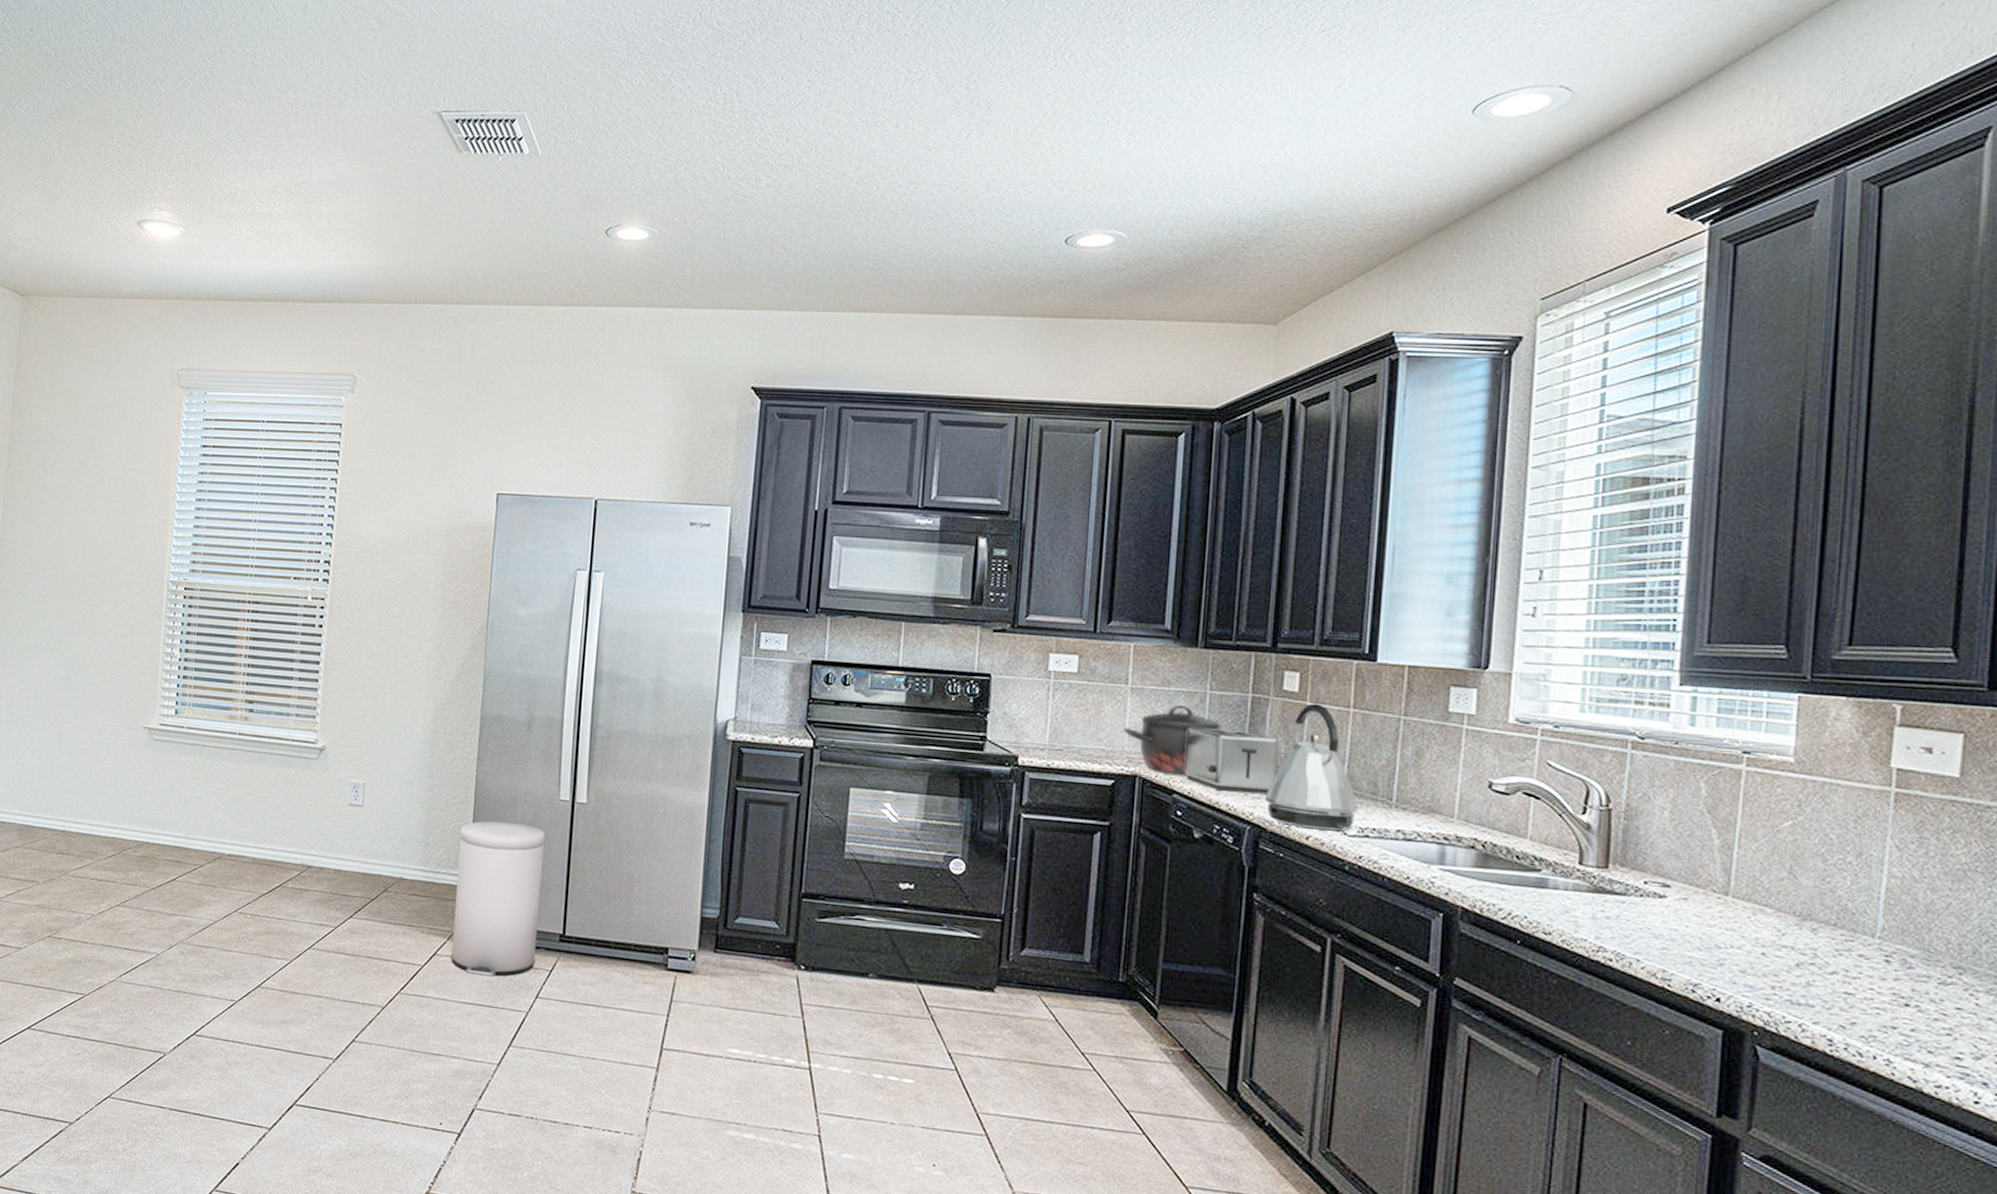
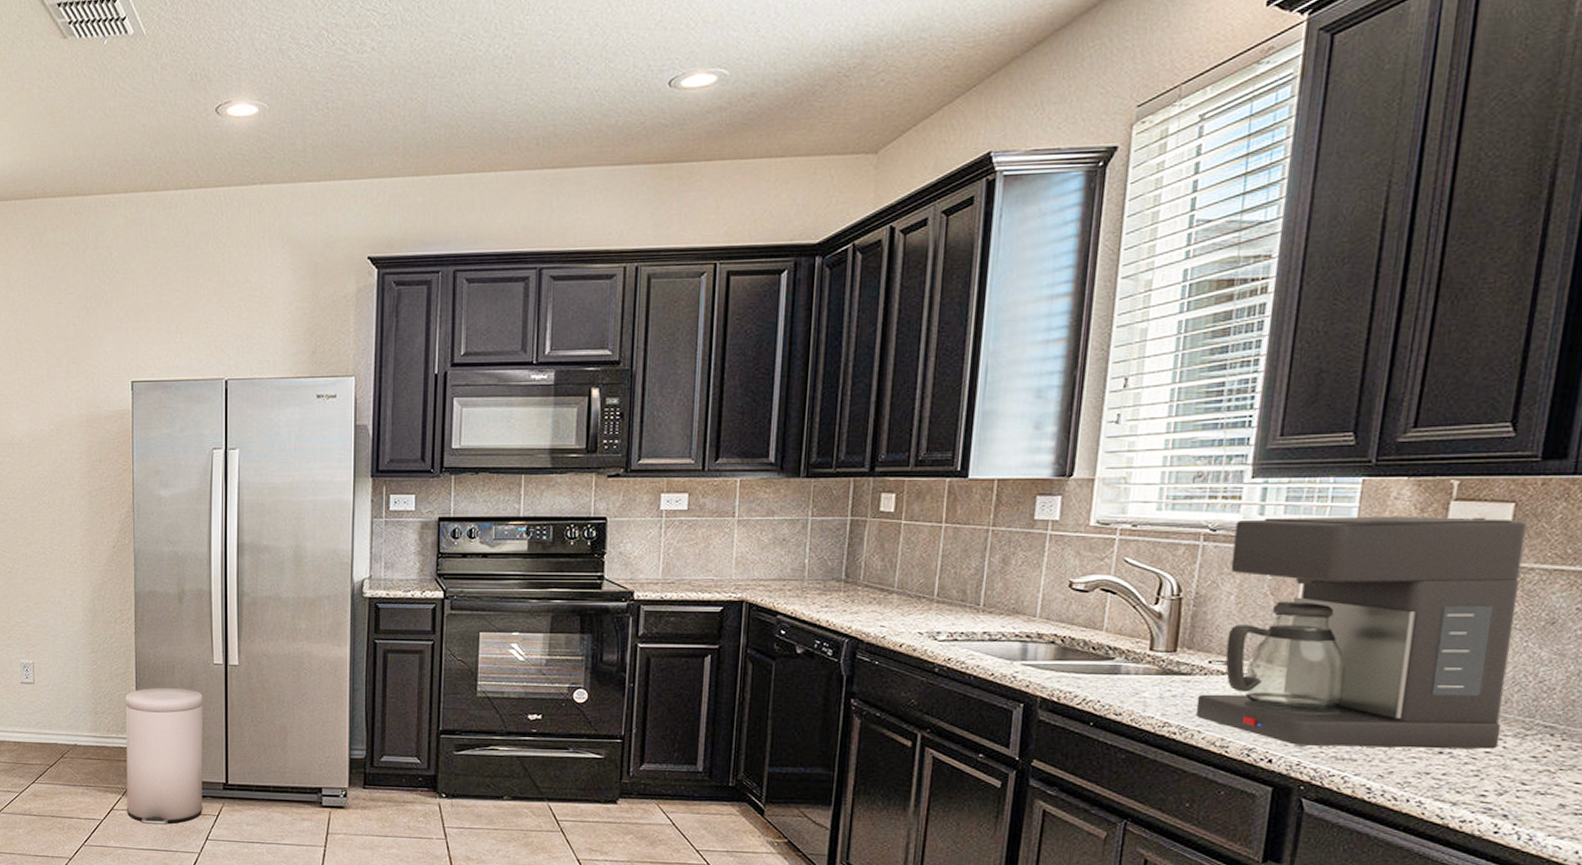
cooking pot: present [1123,705,1221,777] -> none [731,533,821,598]
toaster: present [1185,727,1279,794] -> none [788,551,876,610]
kettle: present [1265,703,1360,831] -> none [862,521,949,638]
coffee maker: none [1632,729,1979,1006] -> present [1195,516,1527,749]

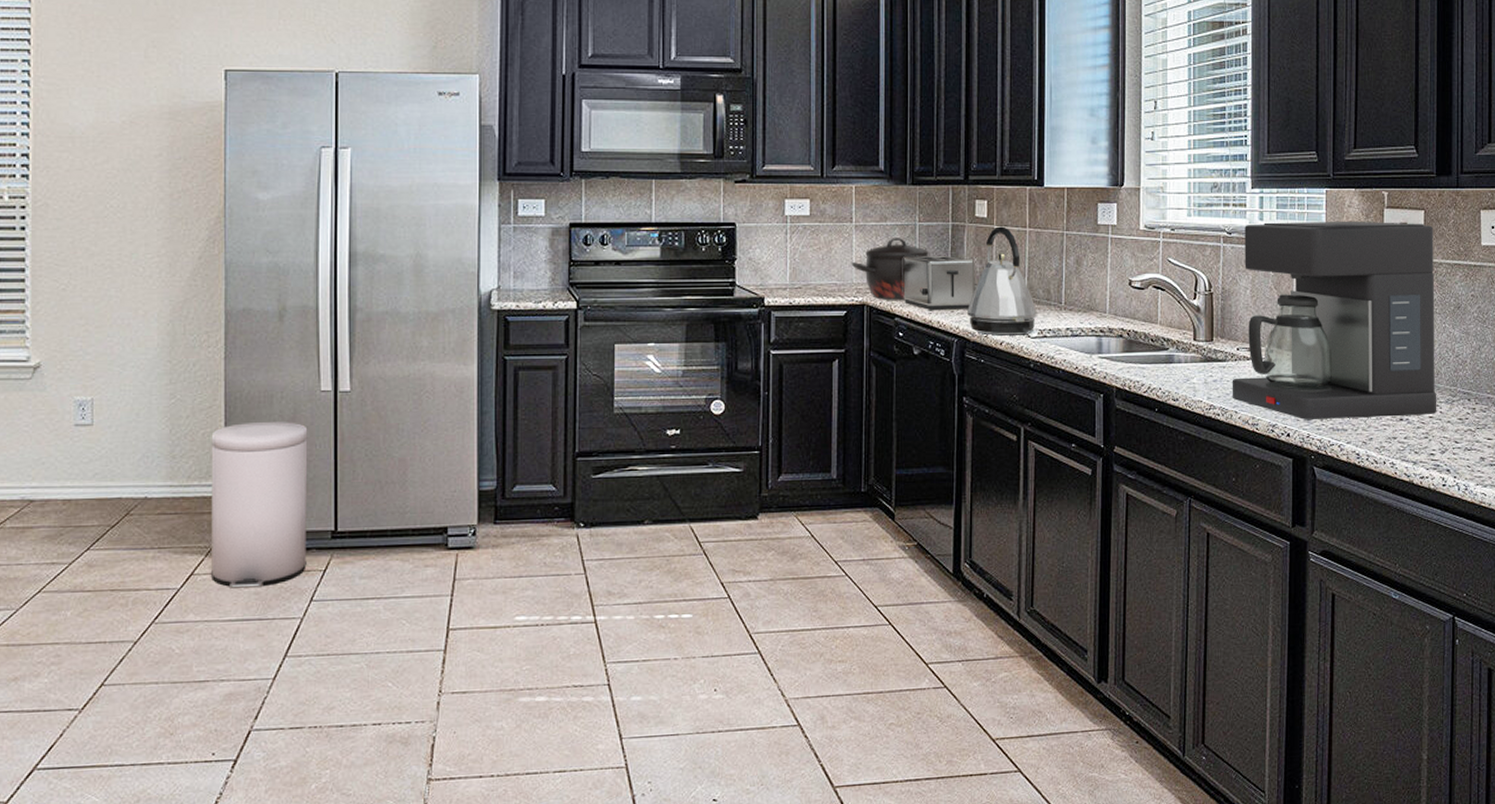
cooking pot: none [731,533,821,598] -> present [851,238,929,301]
toaster: none [788,551,876,610] -> present [903,255,975,311]
kettle: none [862,521,949,638] -> present [967,226,1038,336]

